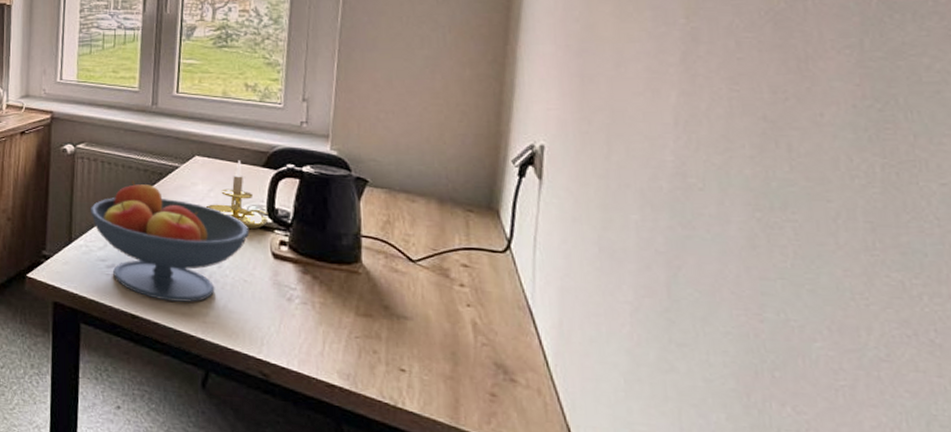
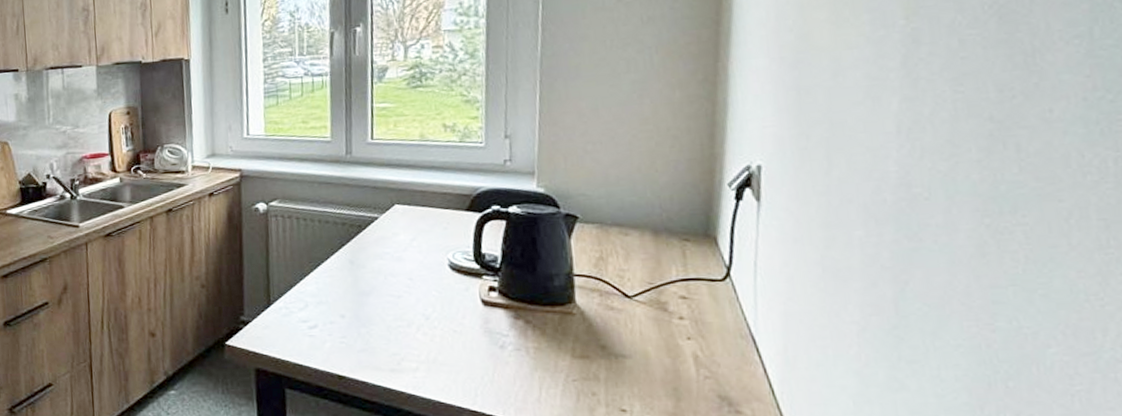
fruit bowl: present [89,180,250,302] -> none [287,235,457,358]
candle holder: present [205,160,269,229] -> none [408,206,475,276]

